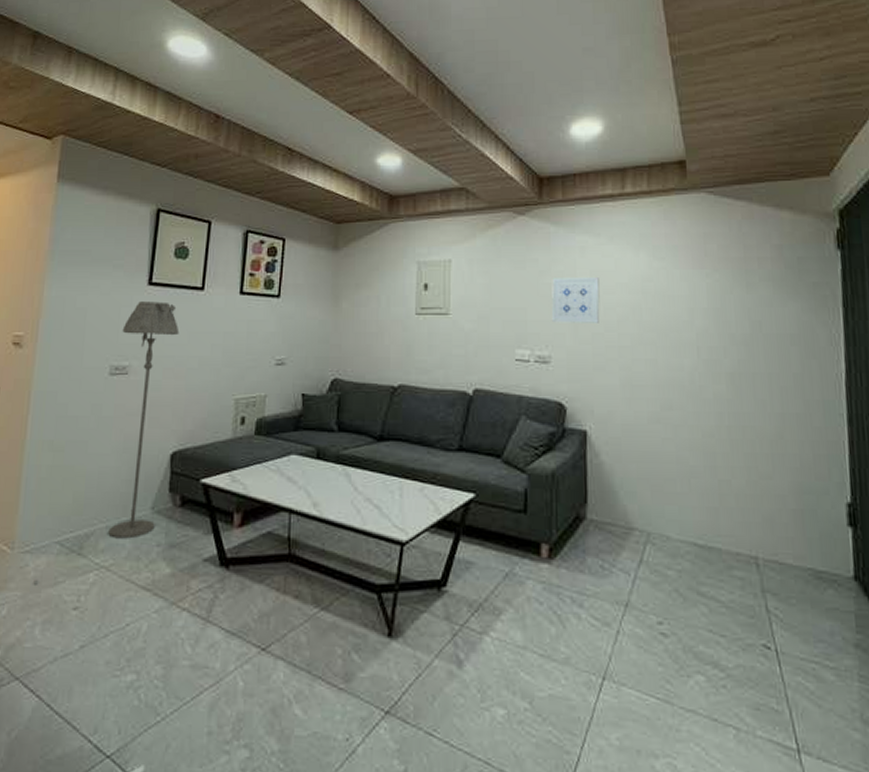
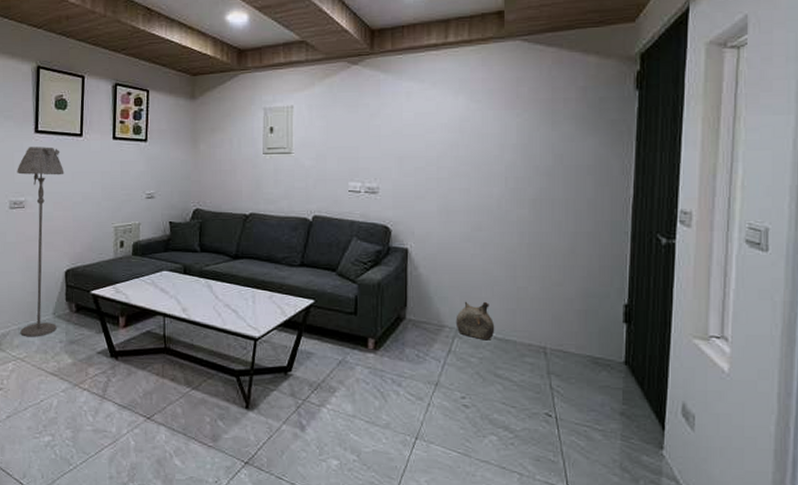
wall art: present [551,276,600,323] -> none [379,118,422,159]
ceramic jug: none [646,497,695,548] -> present [455,301,495,341]

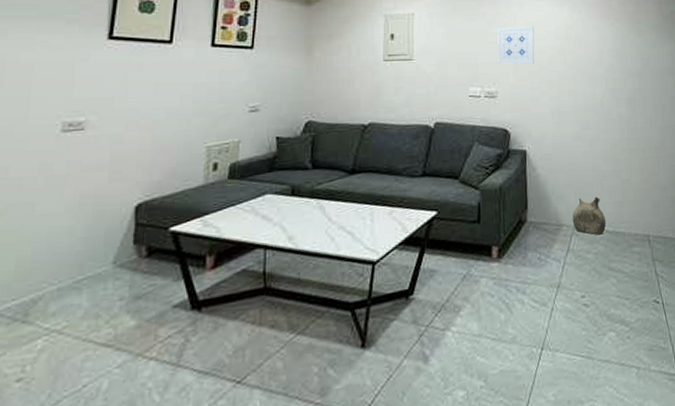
floor lamp: present [17,147,64,337] -> none [60,55,145,300]
wall art: none [379,118,422,159] -> present [497,26,535,65]

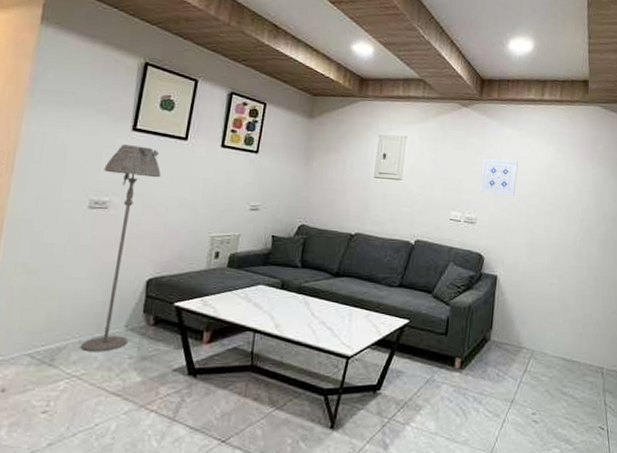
floor lamp: none [60,55,145,300] -> present [81,144,161,352]
ceramic jug: present [572,196,607,235] -> none [532,325,564,361]

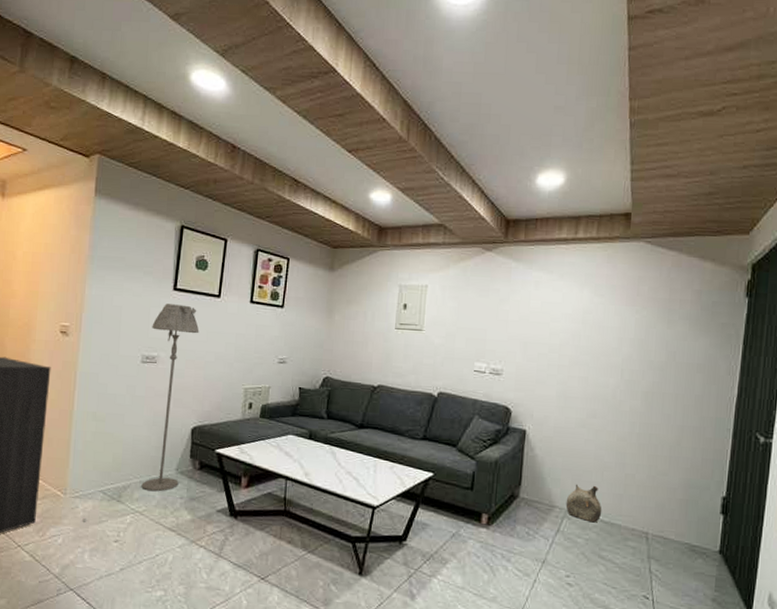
wall art: present [480,159,518,196] -> none [506,306,548,345]
ceramic jug: none [532,325,564,361] -> present [565,484,602,523]

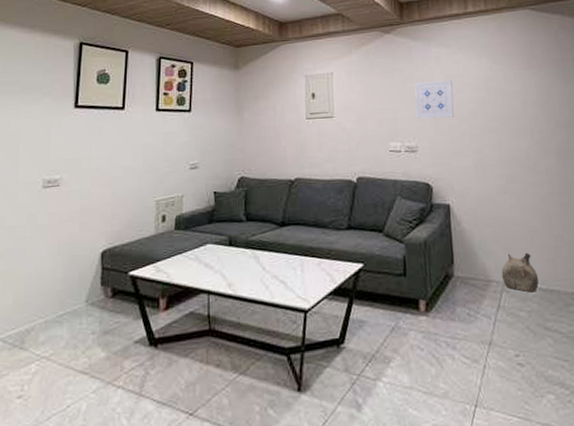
floor lamp: present [141,304,199,492] -> none [47,121,104,331]
wall art: none [506,306,548,345] -> present [414,79,454,119]

